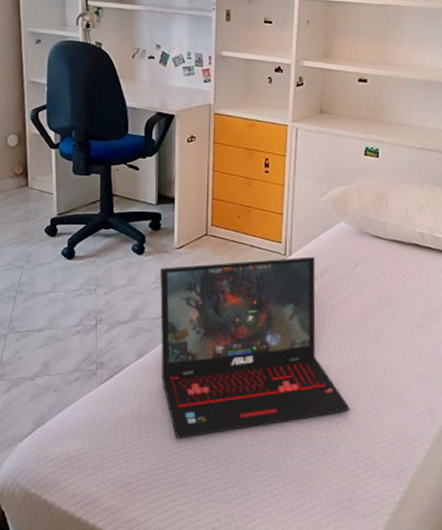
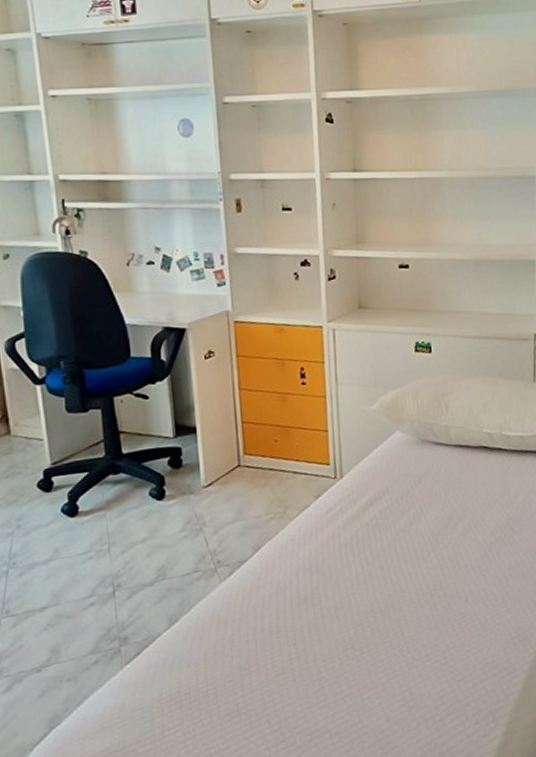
laptop: present [160,256,350,438] -> none [187,475,431,715]

